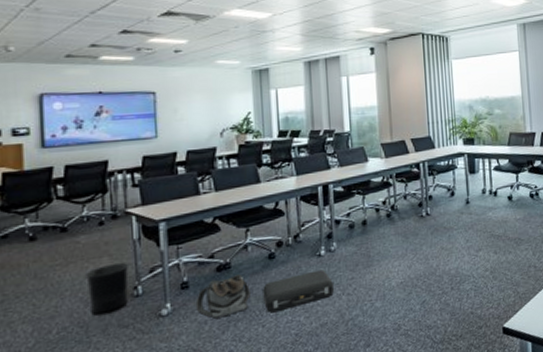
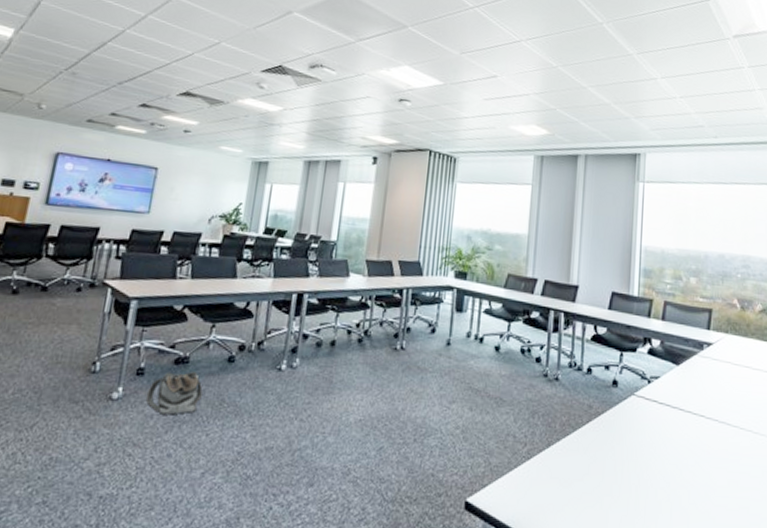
waste bin: present [86,263,130,317] -> none [47,333,95,386]
briefcase: present [263,269,335,313] -> none [213,385,288,423]

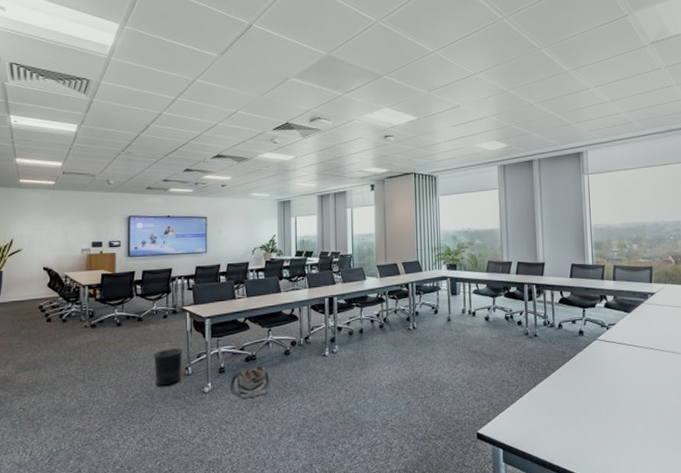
waste bin: none [47,333,95,386] -> present [153,348,184,388]

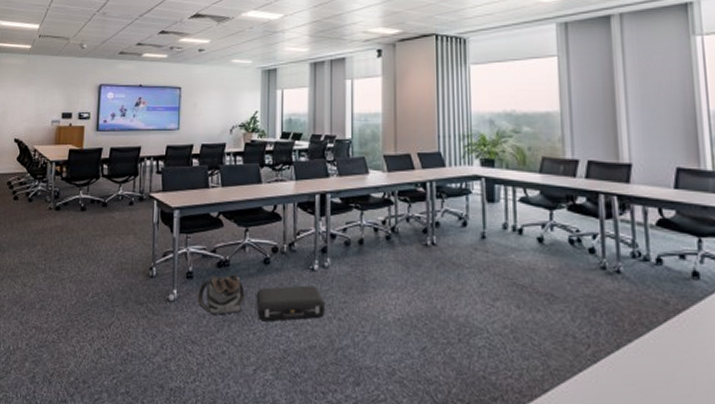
waste bin: present [153,348,184,388] -> none [116,242,149,290]
briefcase: none [279,367,335,399] -> present [256,285,326,322]

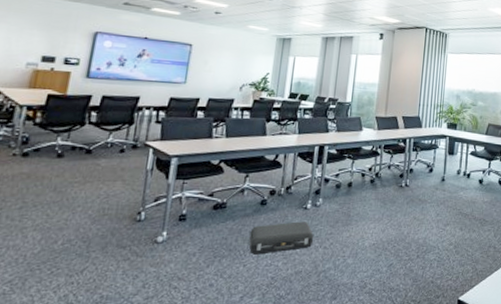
backpack: present [197,274,245,315] -> none [188,215,239,252]

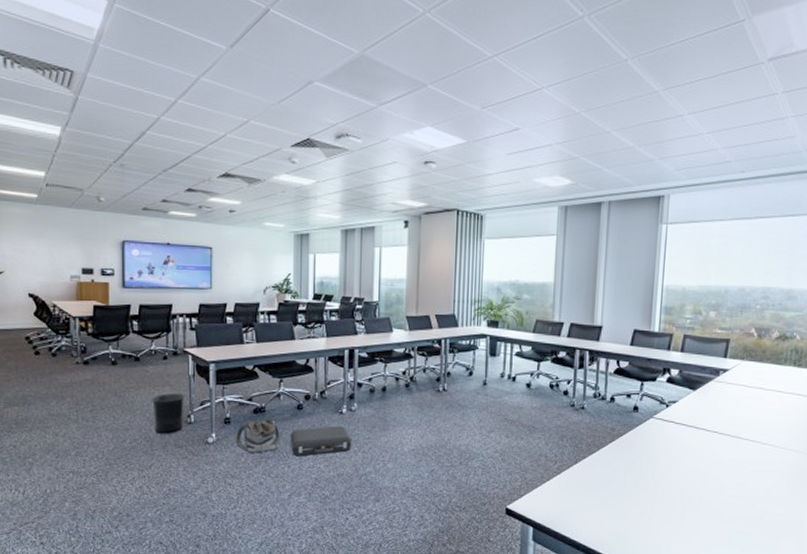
waste bin: none [95,189,139,235] -> present [152,394,185,435]
backpack: none [188,215,239,252] -> present [235,419,280,453]

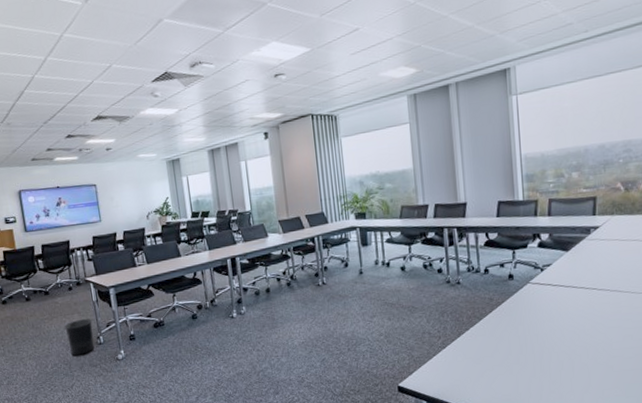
backpack: present [235,419,280,453] -> none [141,331,181,364]
briefcase: present [290,426,352,457] -> none [189,329,247,362]

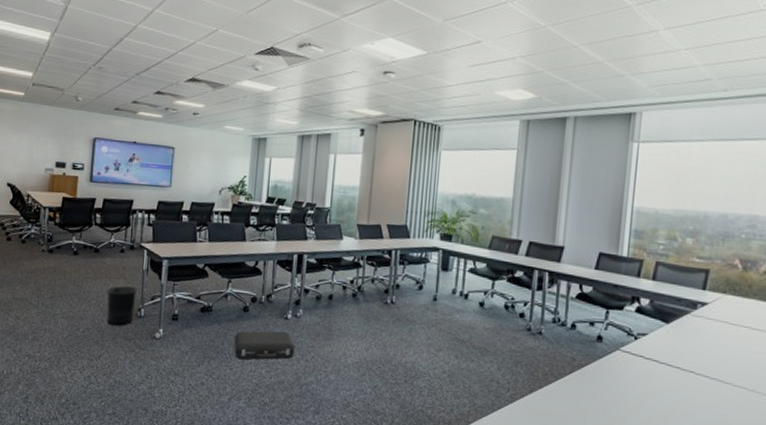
briefcase: none [189,329,247,362] -> present [234,331,295,360]

